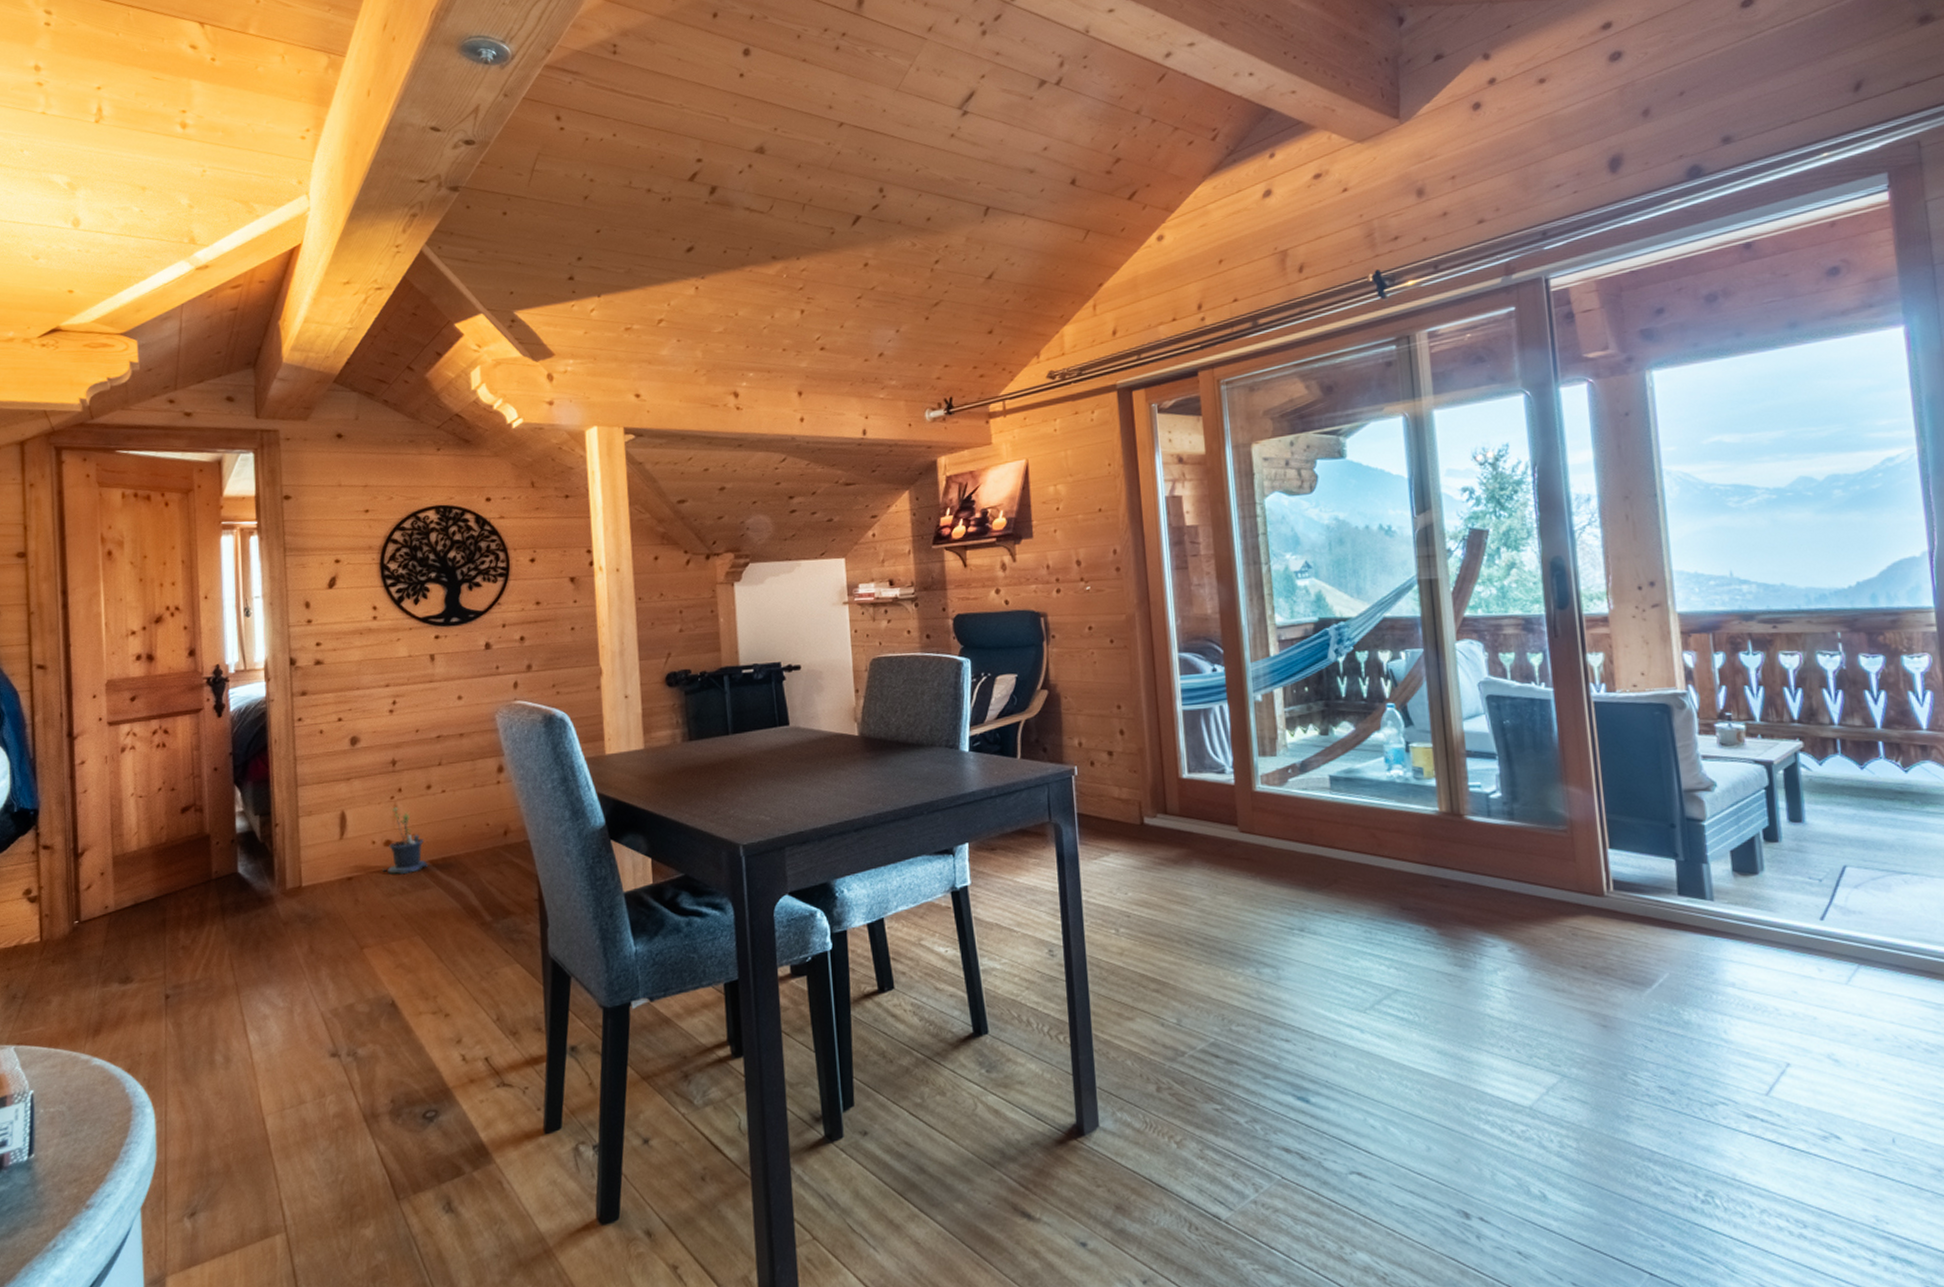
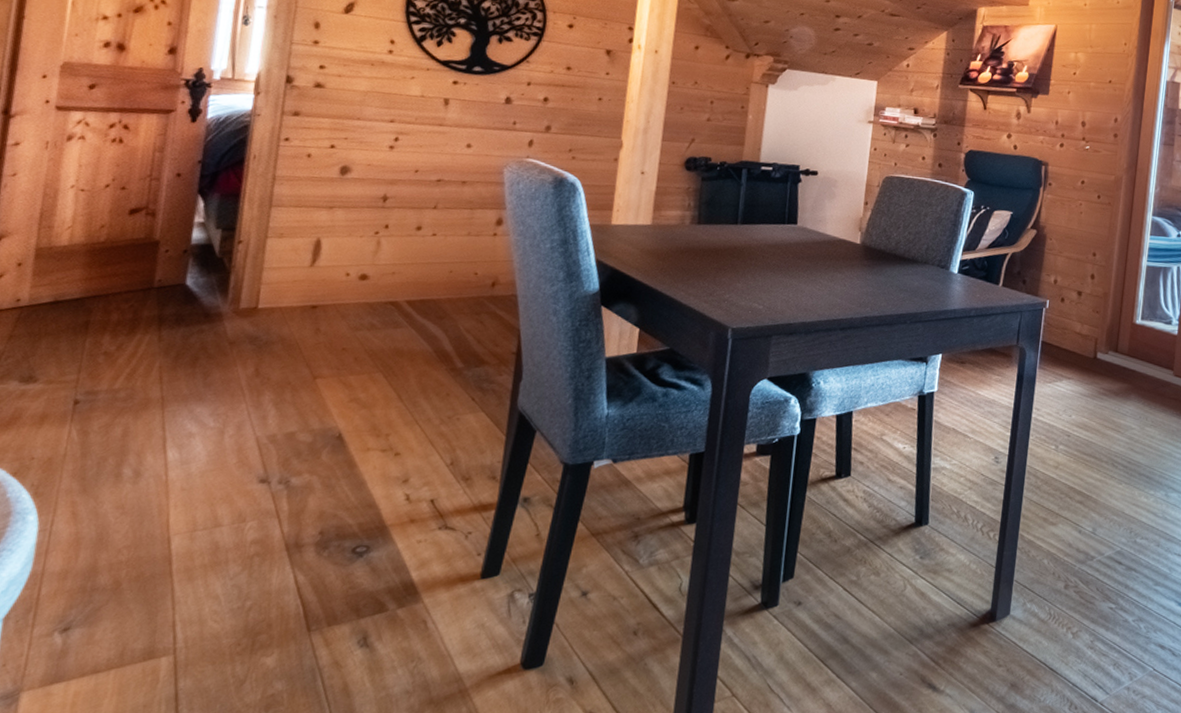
potted plant: present [381,807,428,875] -> none [351,243,404,311]

